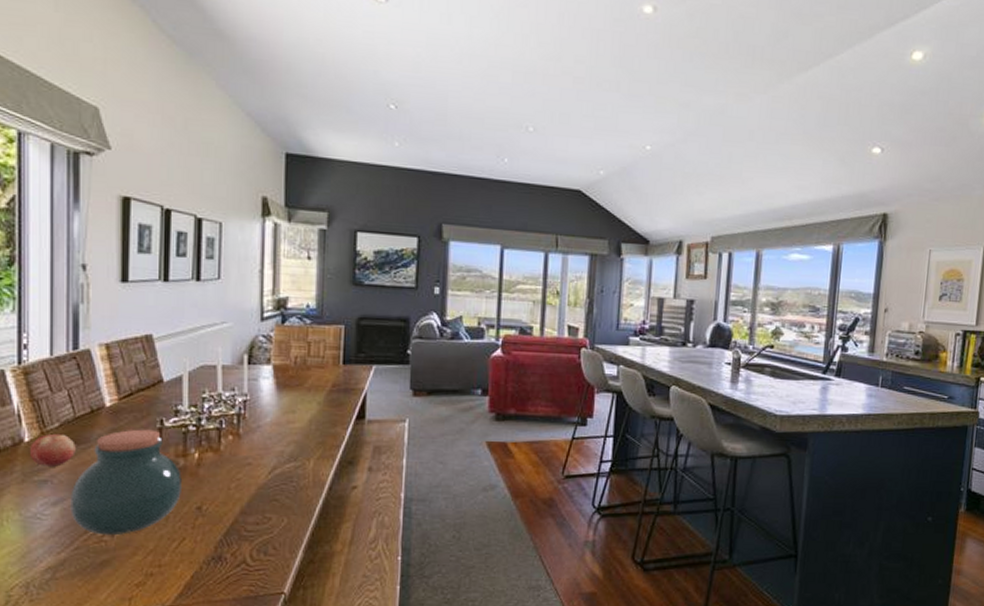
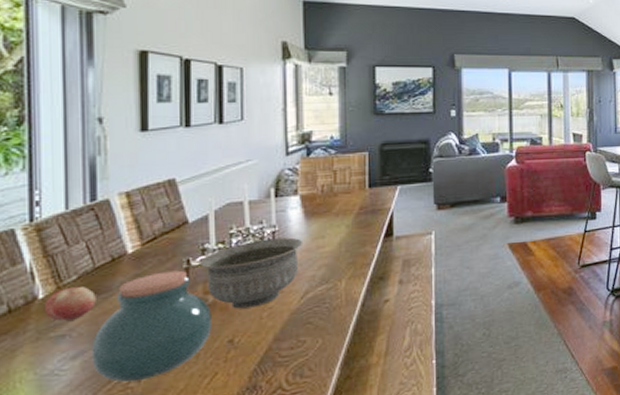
bowl: none [173,407,274,477] -> present [200,237,304,309]

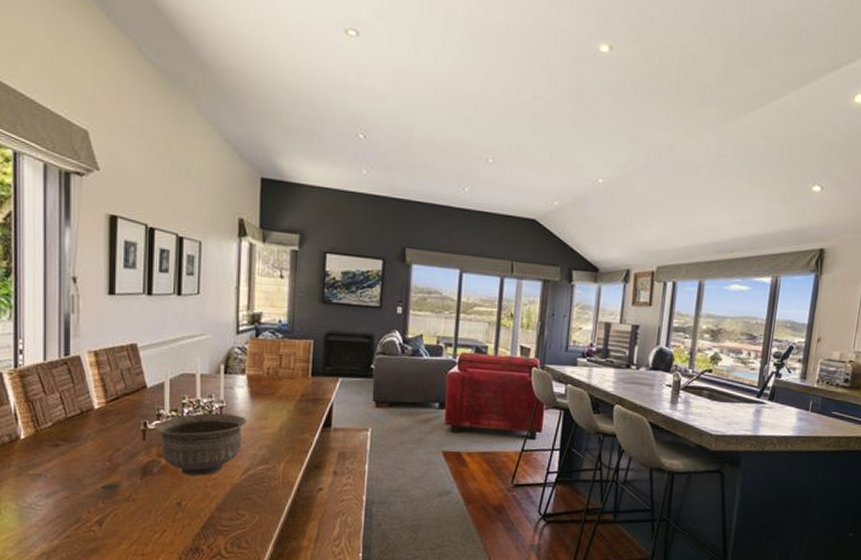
fruit: present [44,286,96,321] -> none [24,432,67,462]
jar: present [91,270,212,382] -> none [62,430,163,526]

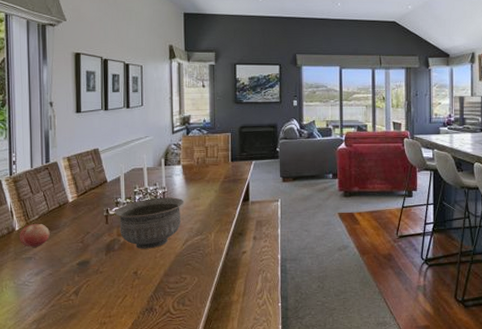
fruit: none [24,432,67,462] -> present [19,223,50,247]

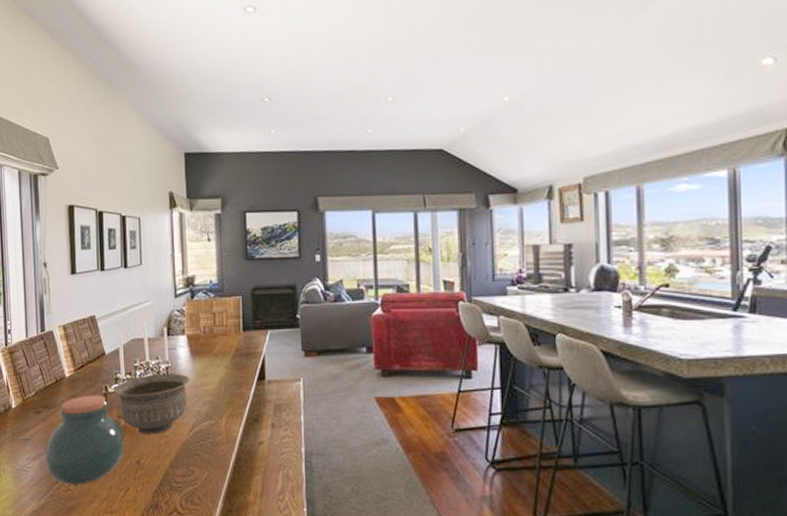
fruit: present [19,223,50,247] -> none [15,400,47,428]
jar: none [47,217,123,296] -> present [45,395,124,485]

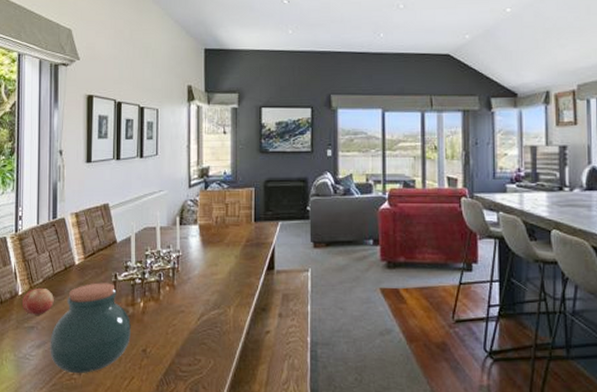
fruit: none [15,400,47,428] -> present [21,287,54,315]
bowl: present [114,374,191,434] -> none [124,262,201,323]

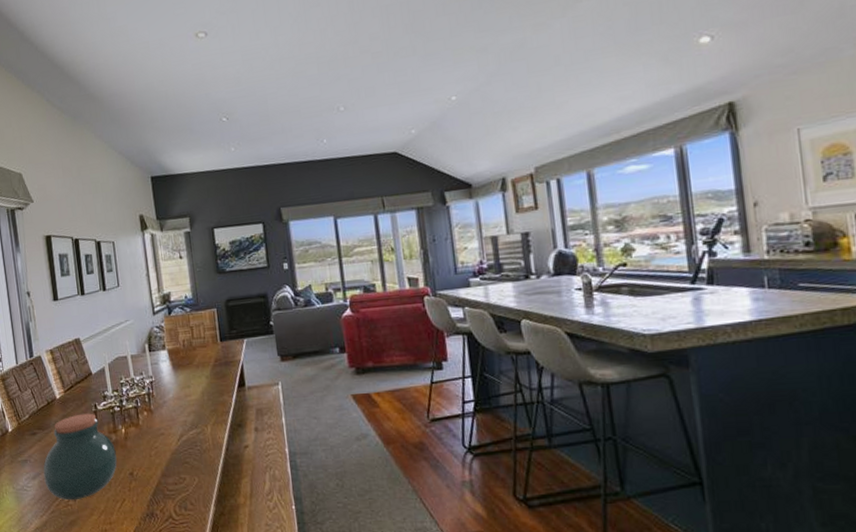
fruit: present [21,287,54,315] -> none [12,423,42,449]

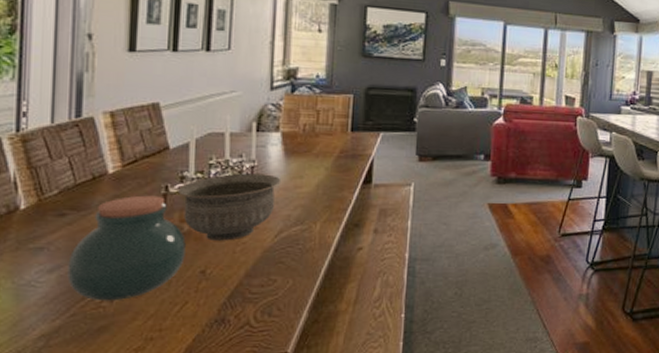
bowl: none [103,387,175,447] -> present [178,173,282,241]

